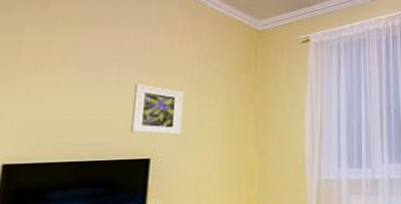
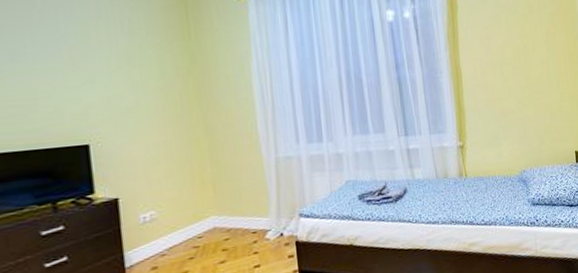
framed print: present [130,83,183,135] -> none [55,60,117,118]

